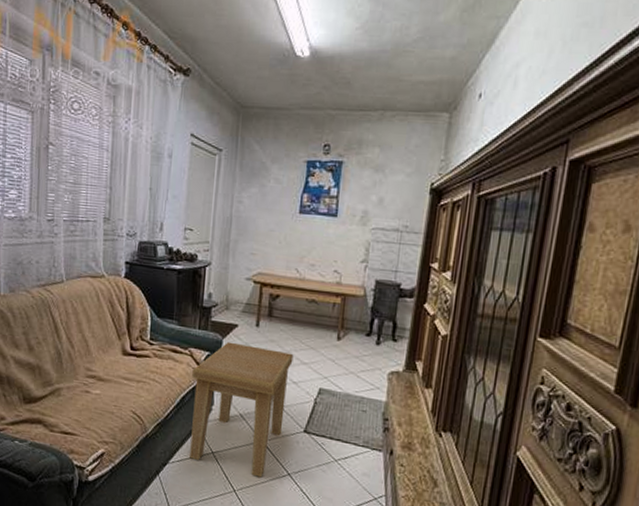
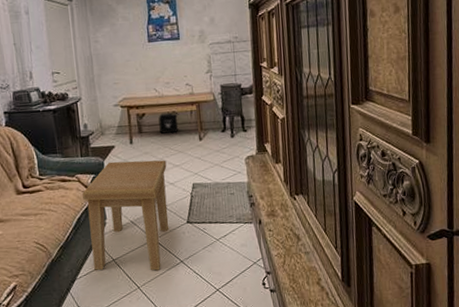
air purifier: none [293,299,317,326] -> present [158,112,179,134]

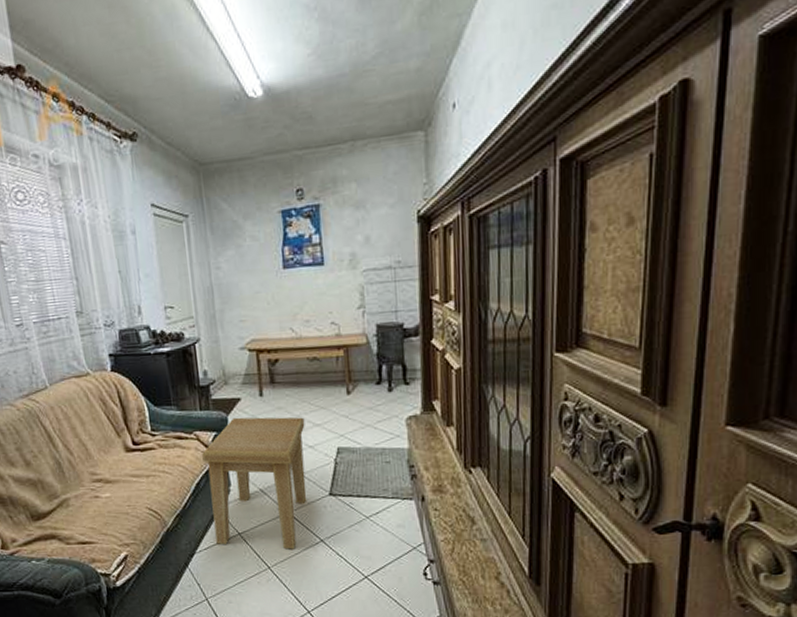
air purifier: present [158,112,179,134] -> none [295,358,321,385]

